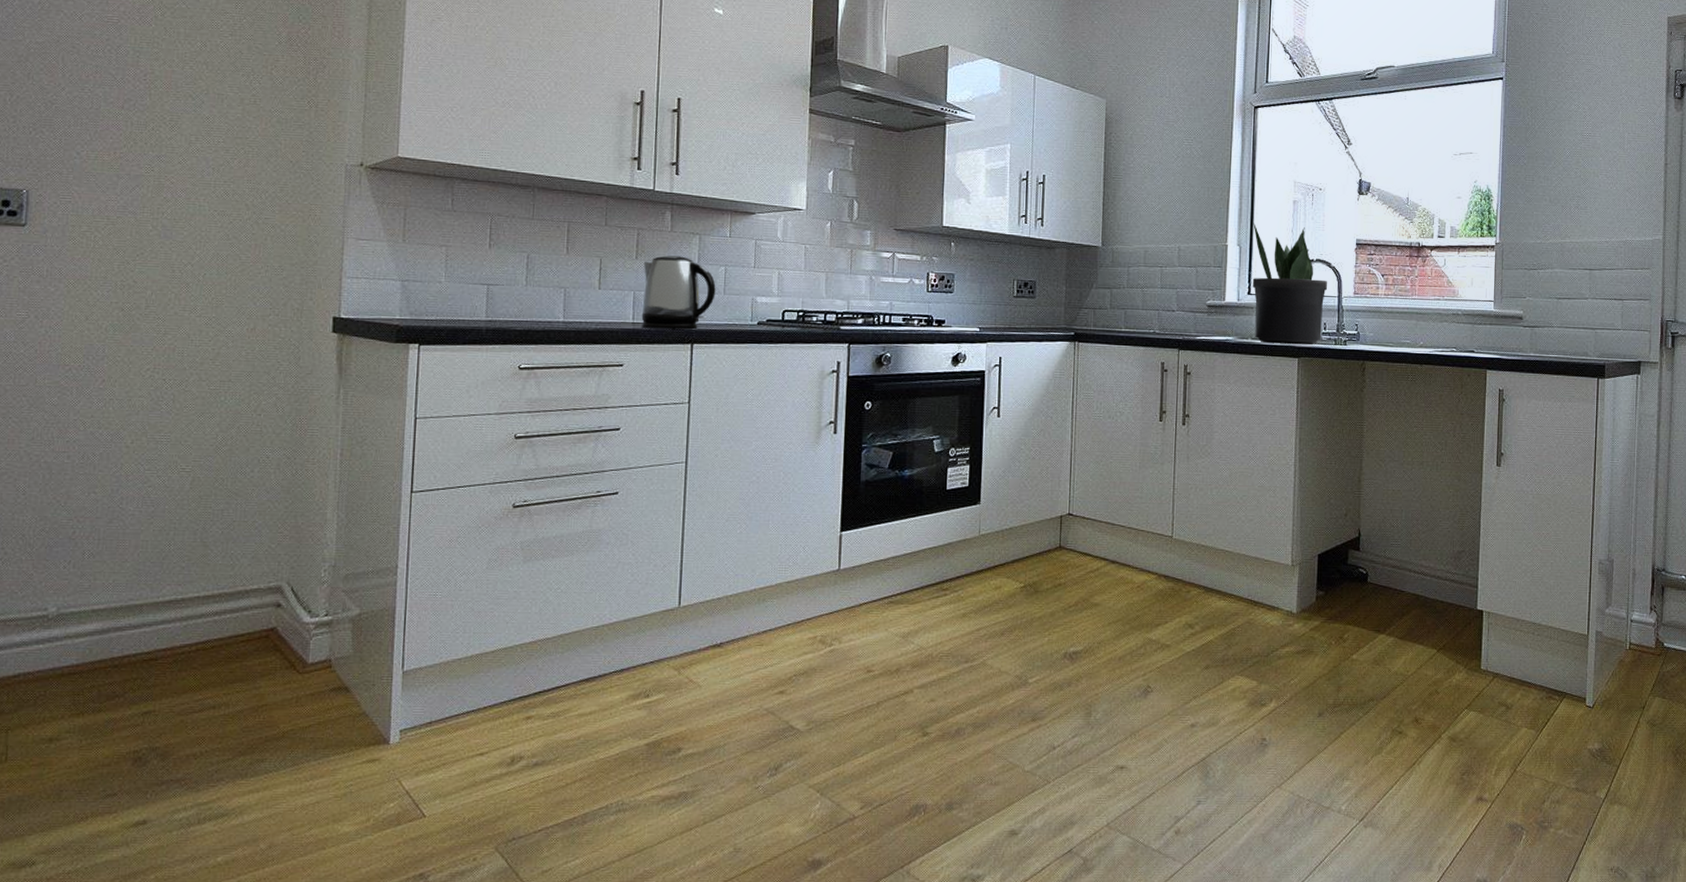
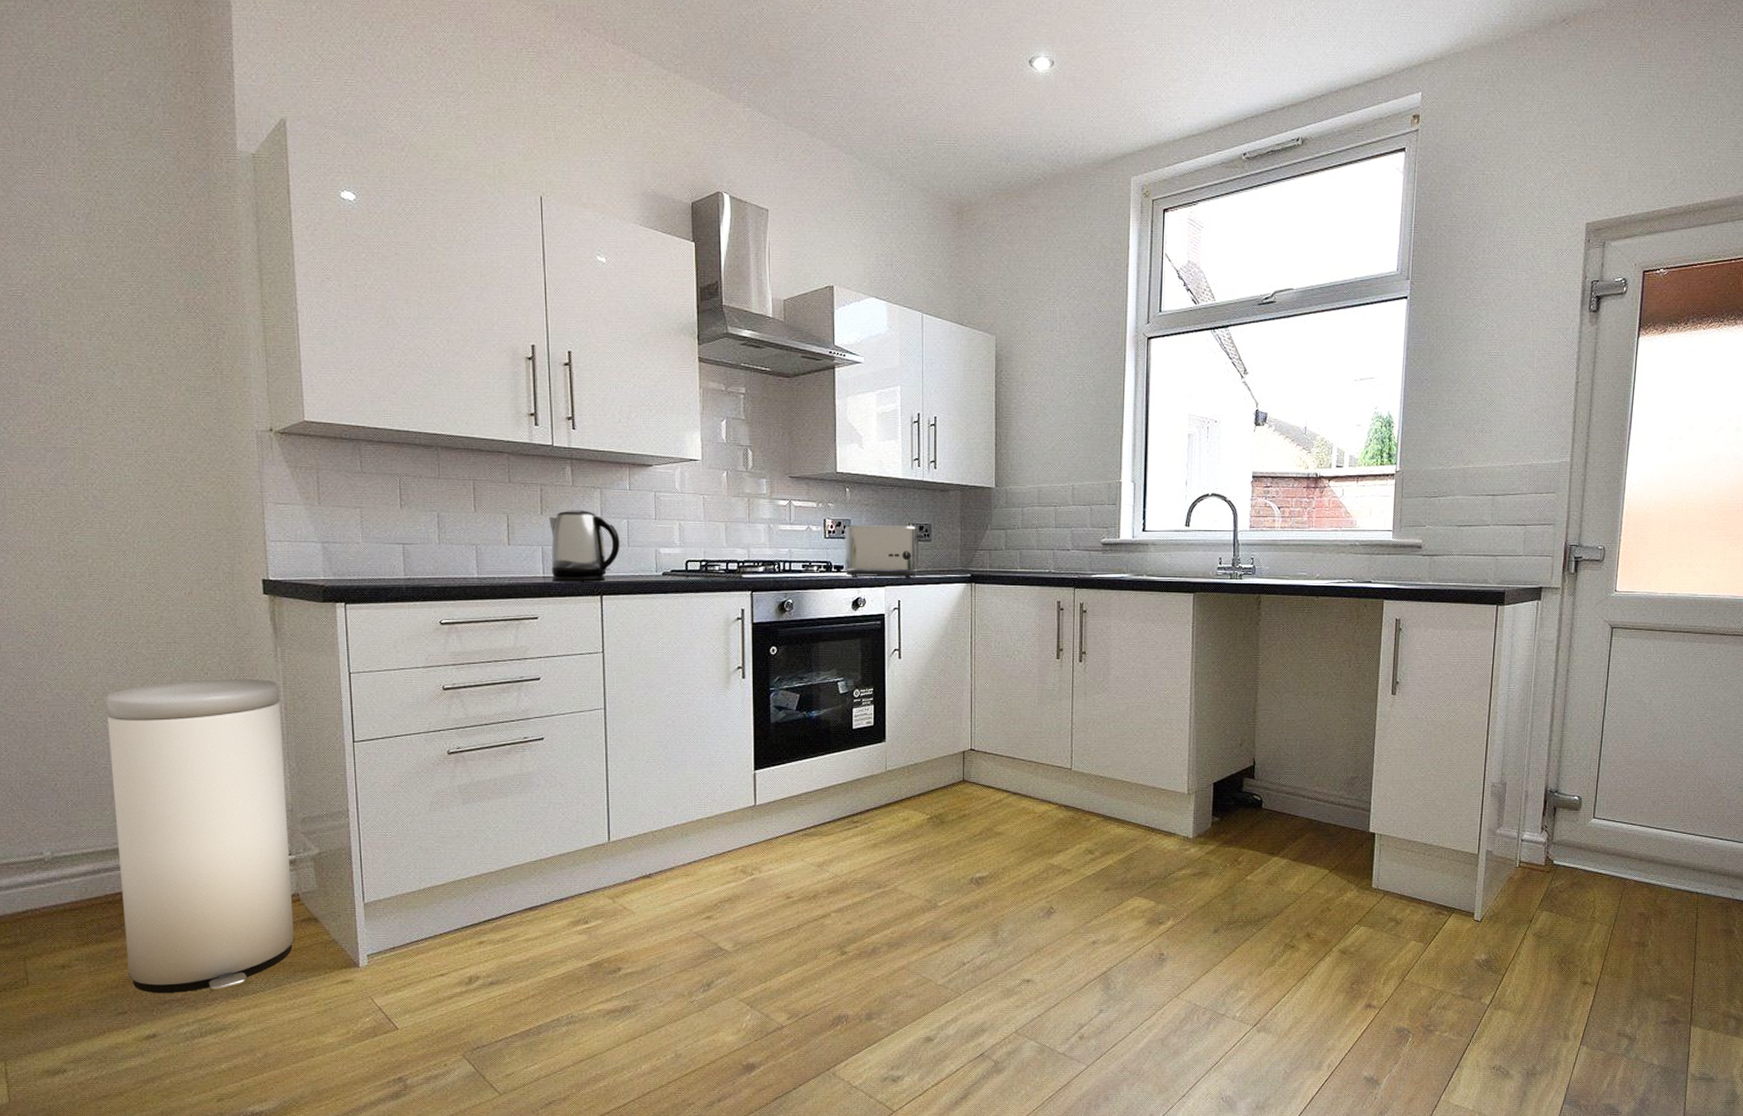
pedal bin: none [125,421,338,772] -> present [106,679,295,993]
toaster: none [946,279,1029,334] -> present [845,525,925,577]
planter: present [1252,222,1328,345] -> none [1147,458,1224,580]

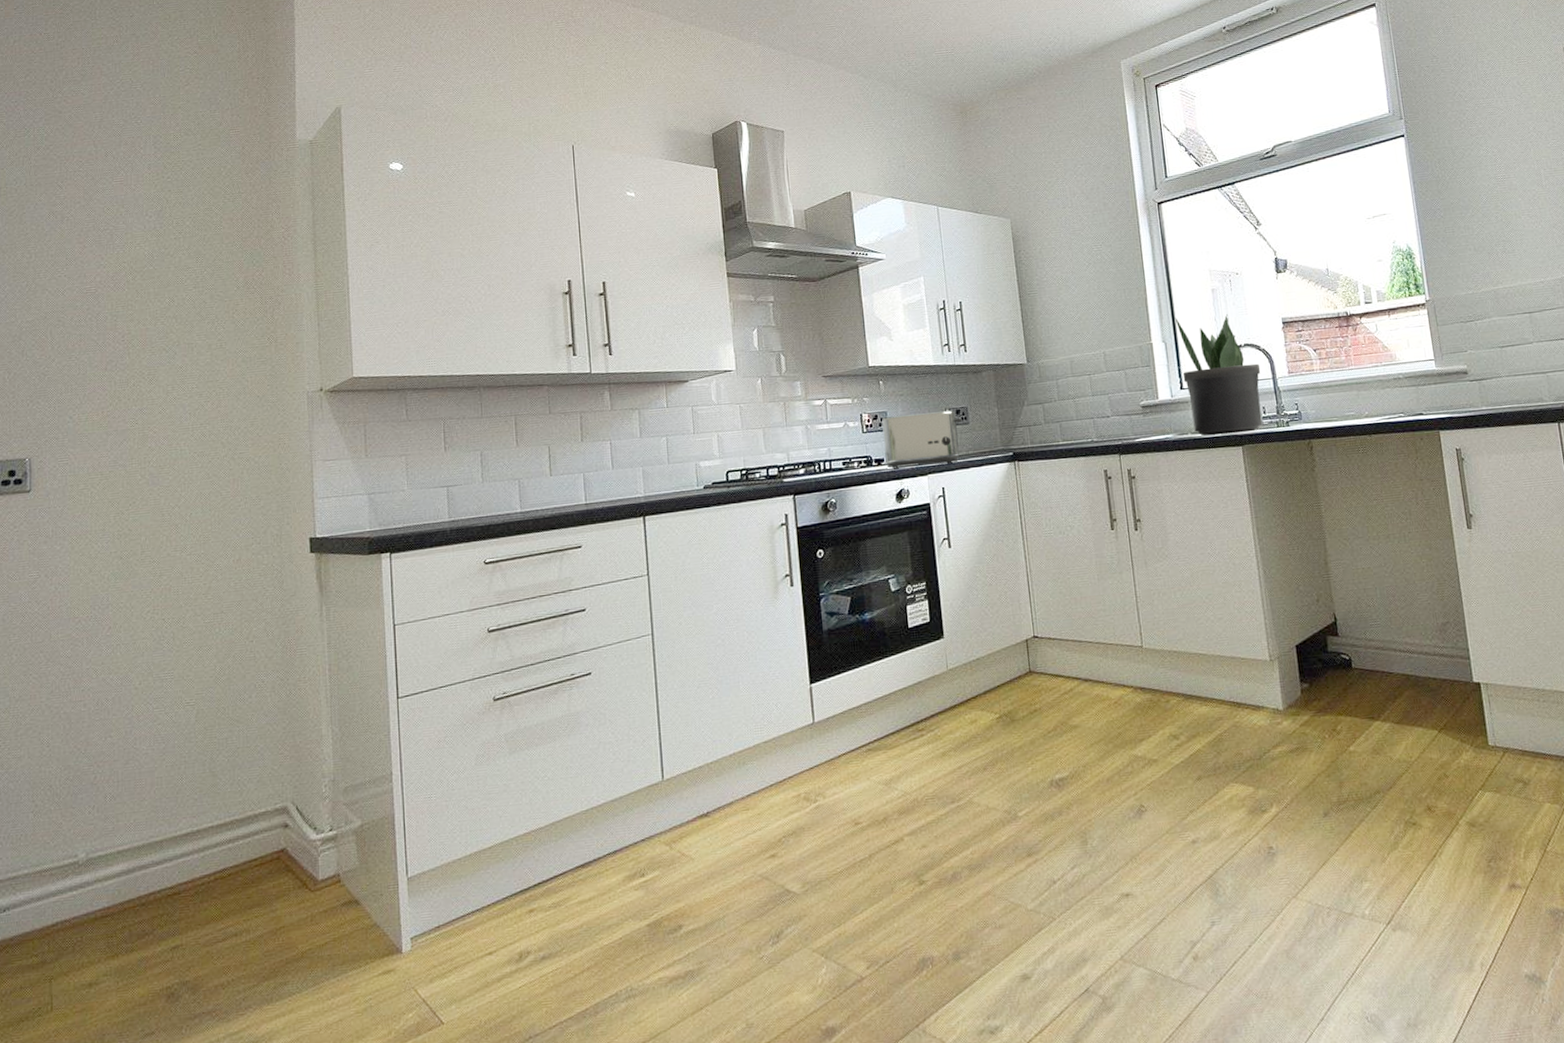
pedal bin: present [106,679,295,993] -> none [151,641,335,1007]
kettle: present [549,510,620,583] -> none [590,432,661,509]
planter: none [1147,458,1224,580] -> present [1174,314,1263,436]

